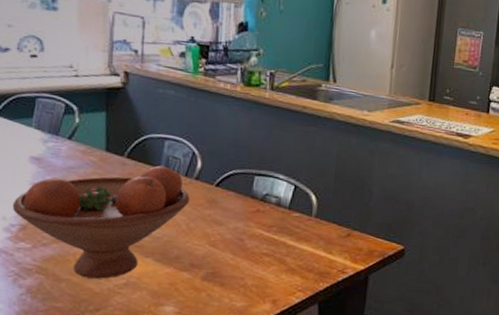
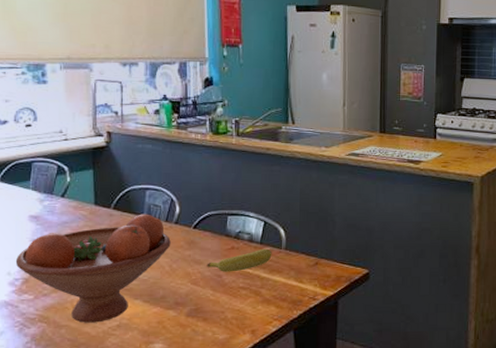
banana: none [228,214,301,237] -> present [207,248,272,272]

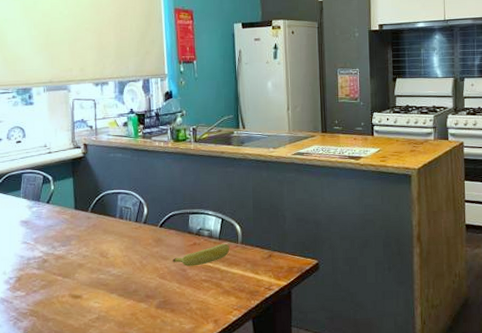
fruit bowl: present [15,214,171,323] -> none [9,215,141,316]

